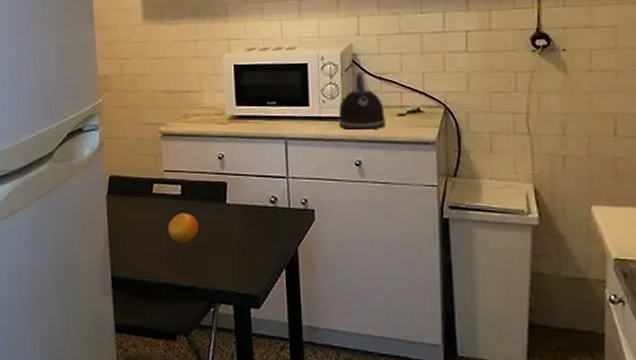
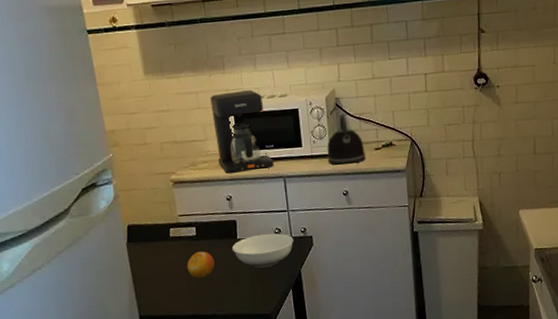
coffee maker: none [210,40,275,131] -> present [210,90,274,174]
bowl: none [220,201,292,240] -> present [232,233,294,268]

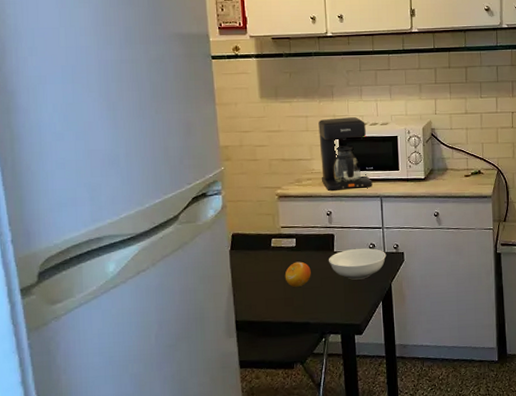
kettle: present [327,114,366,166] -> none [421,143,457,189]

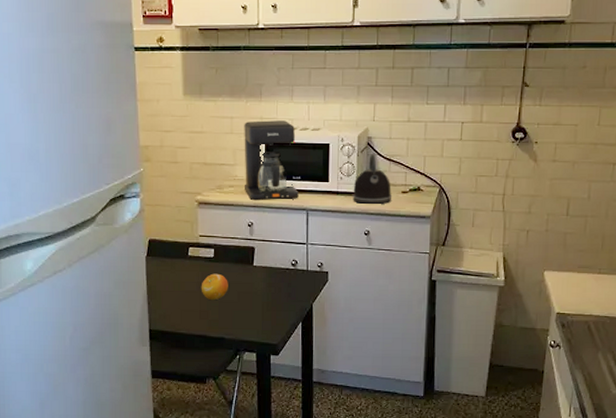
bowl: present [329,248,387,280] -> none [248,263,310,297]
kettle: none [421,143,457,189] -> present [353,154,392,205]

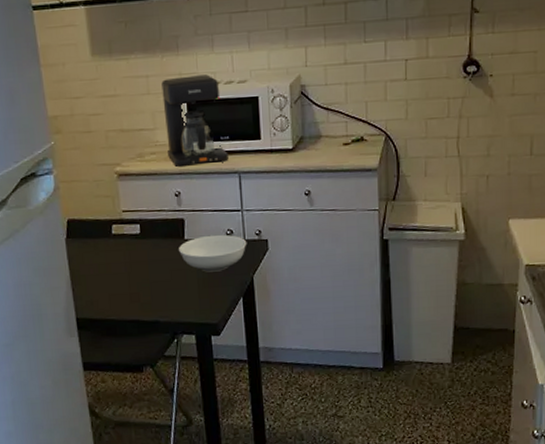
fruit: present [201,273,228,301] -> none [128,251,159,282]
bowl: none [248,263,310,297] -> present [179,234,247,272]
kettle: present [353,154,392,205] -> none [289,104,333,162]

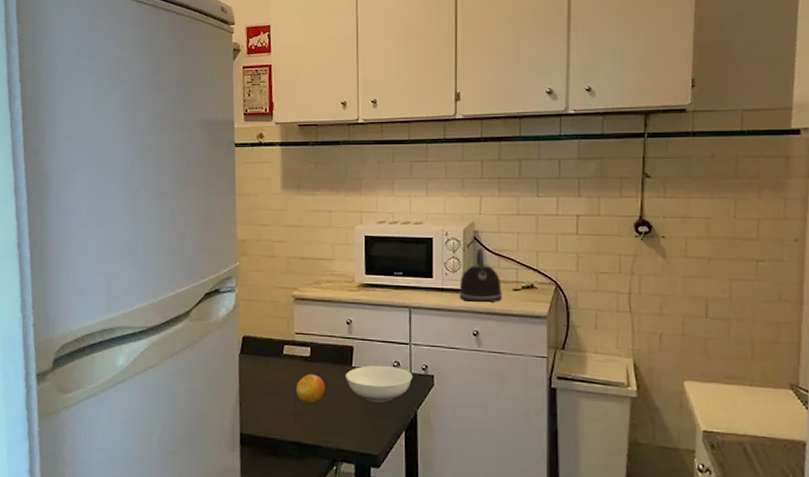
fruit: none [128,251,159,282] -> present [295,374,325,404]
coffee maker: present [161,74,229,168] -> none [342,214,401,298]
kettle: none [289,104,333,162] -> present [459,249,503,303]

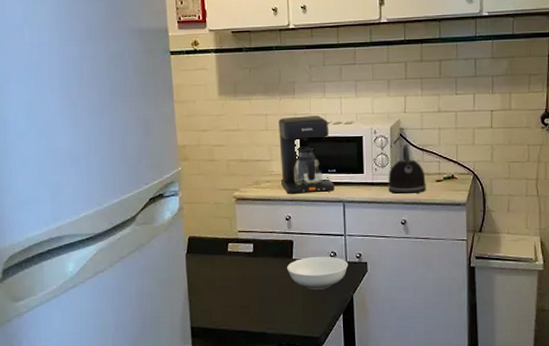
fruit: present [295,374,325,404] -> none [241,268,268,296]
coffee maker: none [342,214,401,298] -> present [278,116,335,195]

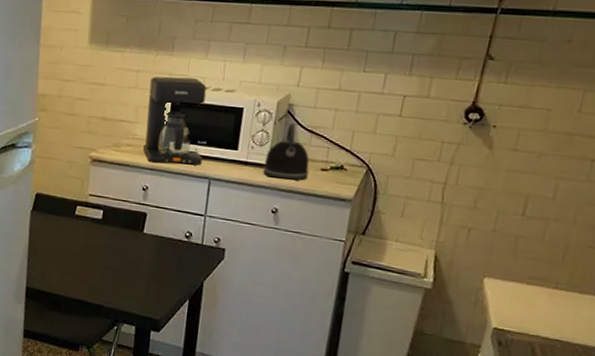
bowl: present [287,256,349,290] -> none [136,233,204,271]

